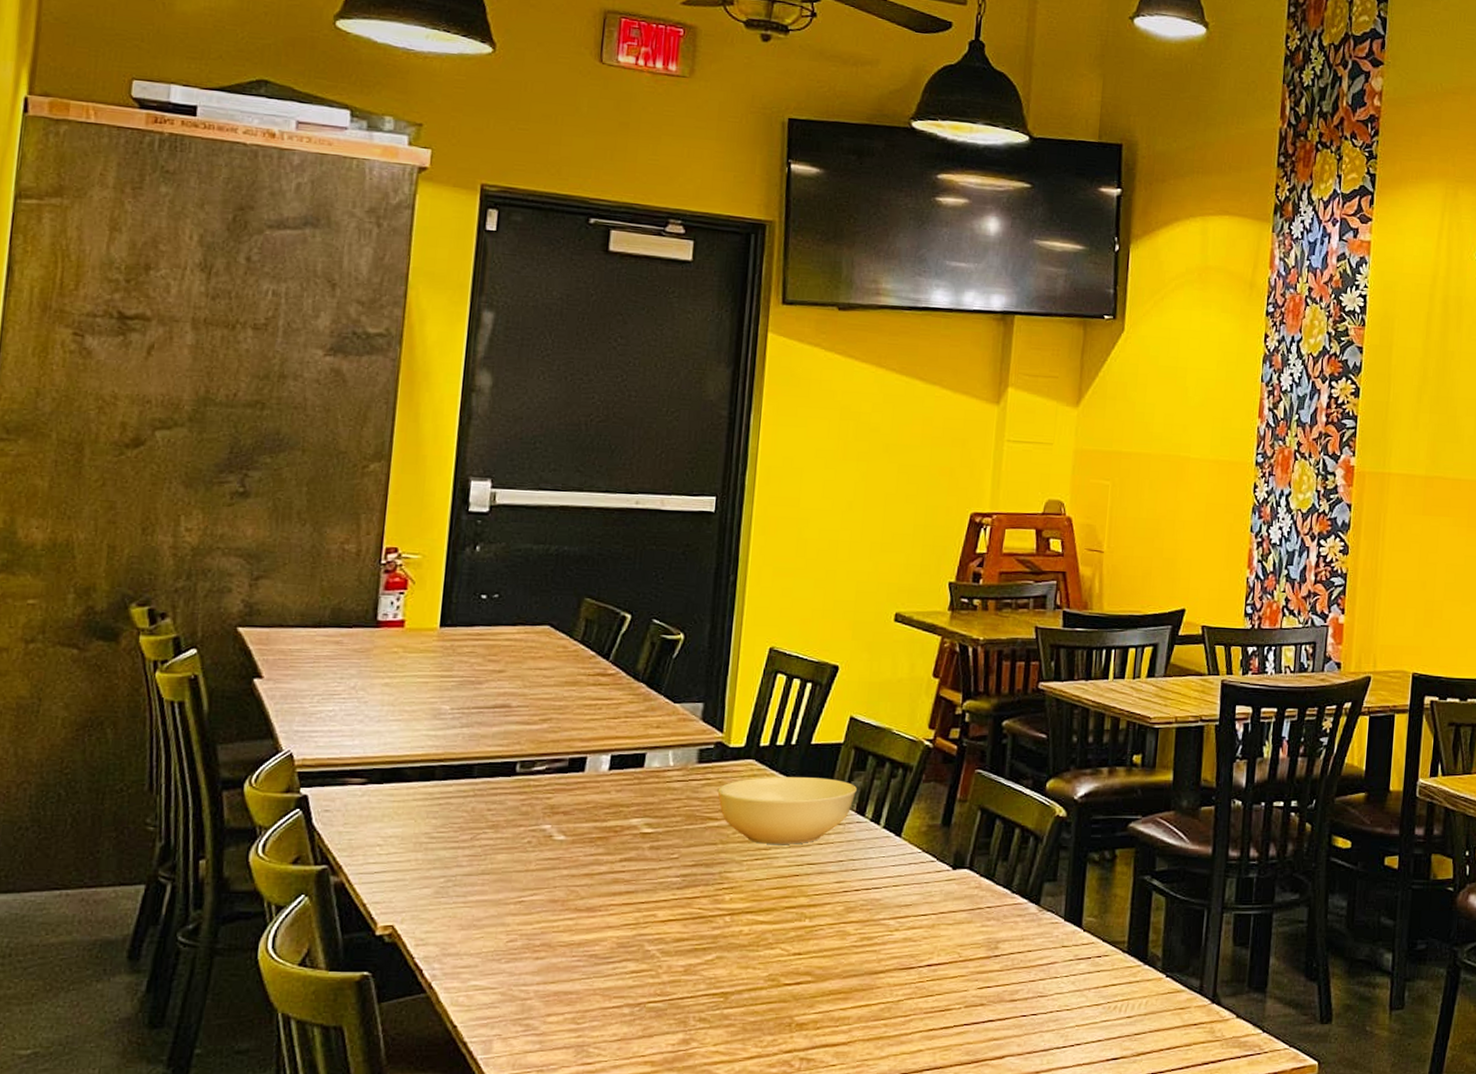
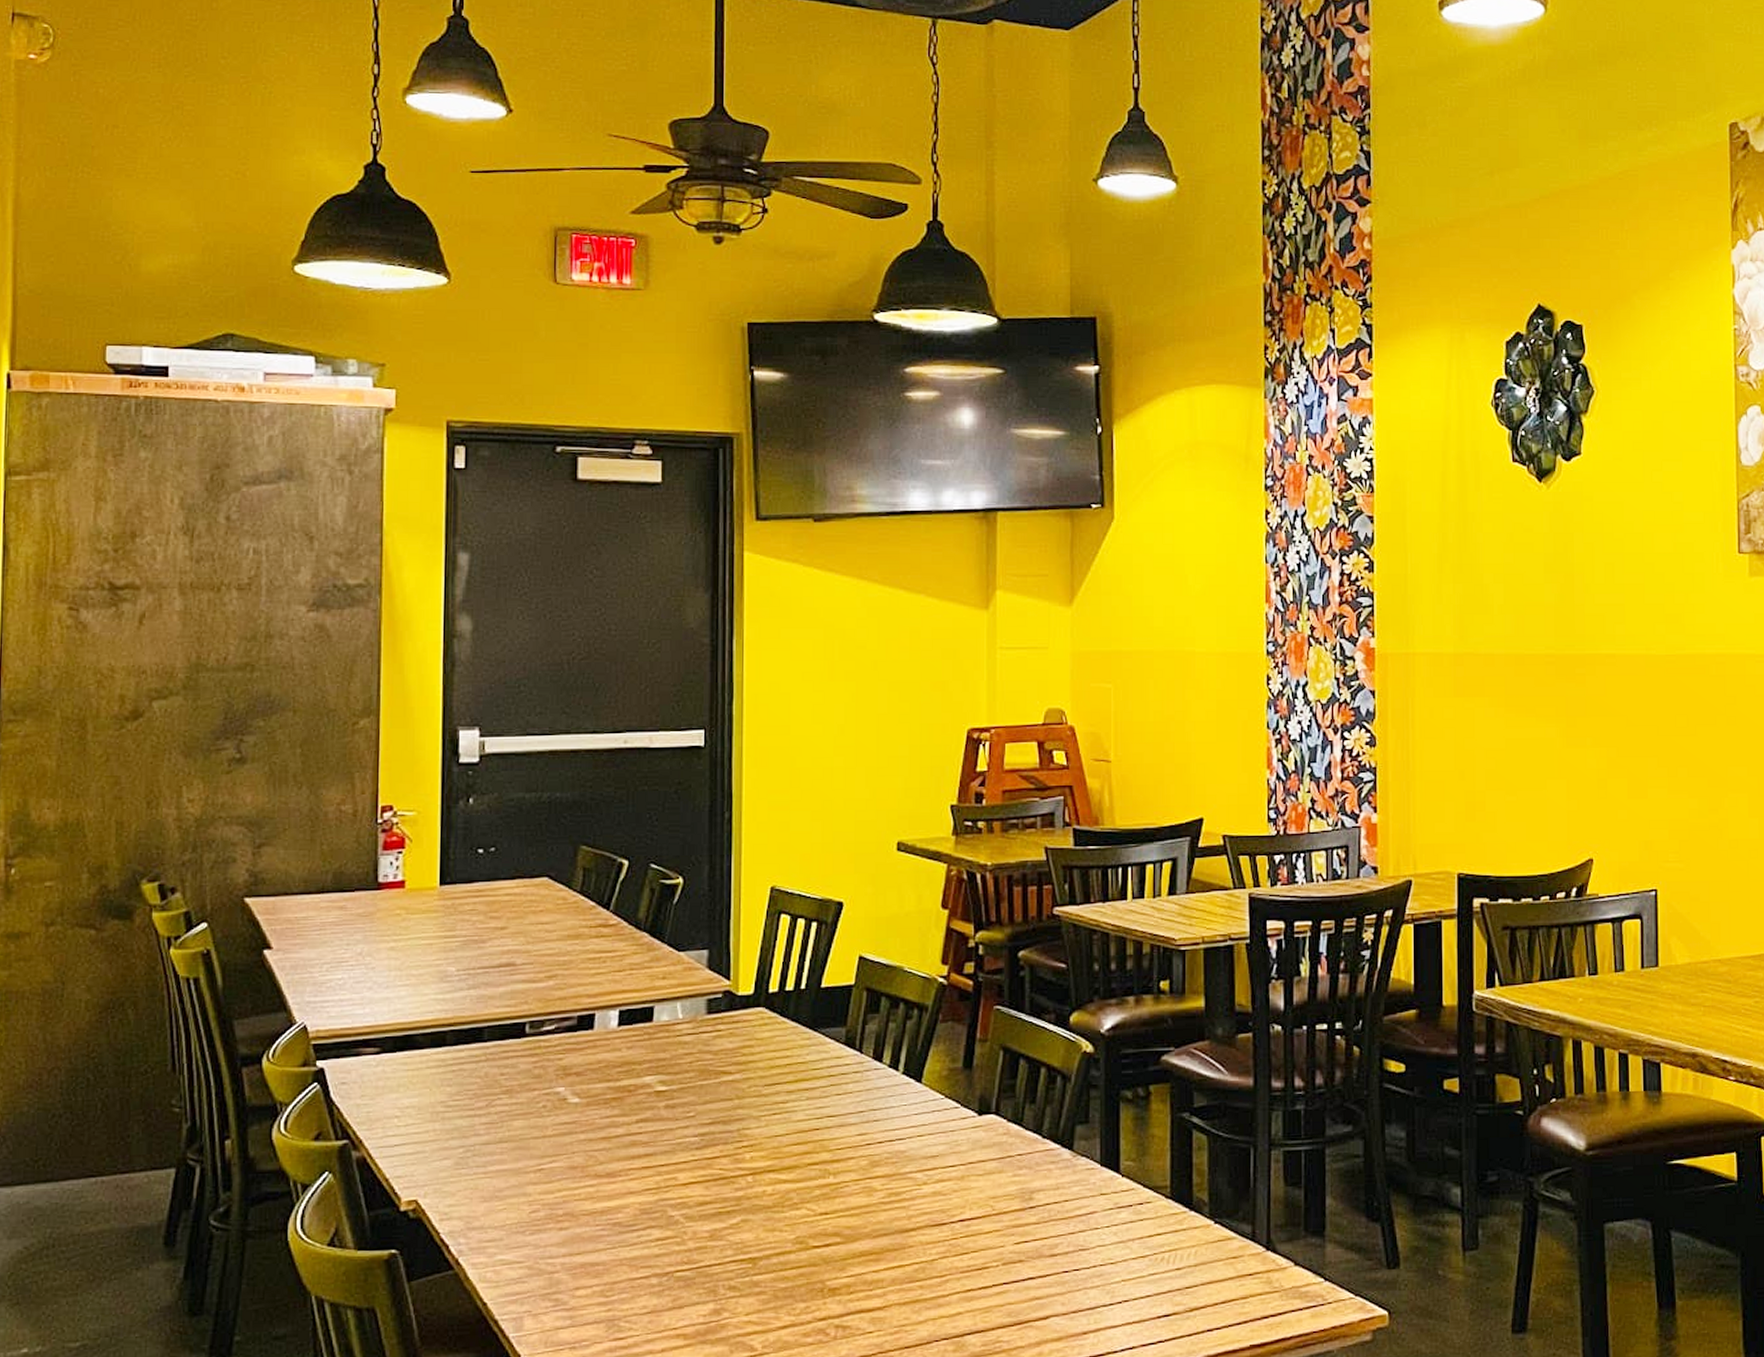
bowl: present [717,776,858,844] -> none [729,1023,873,1097]

